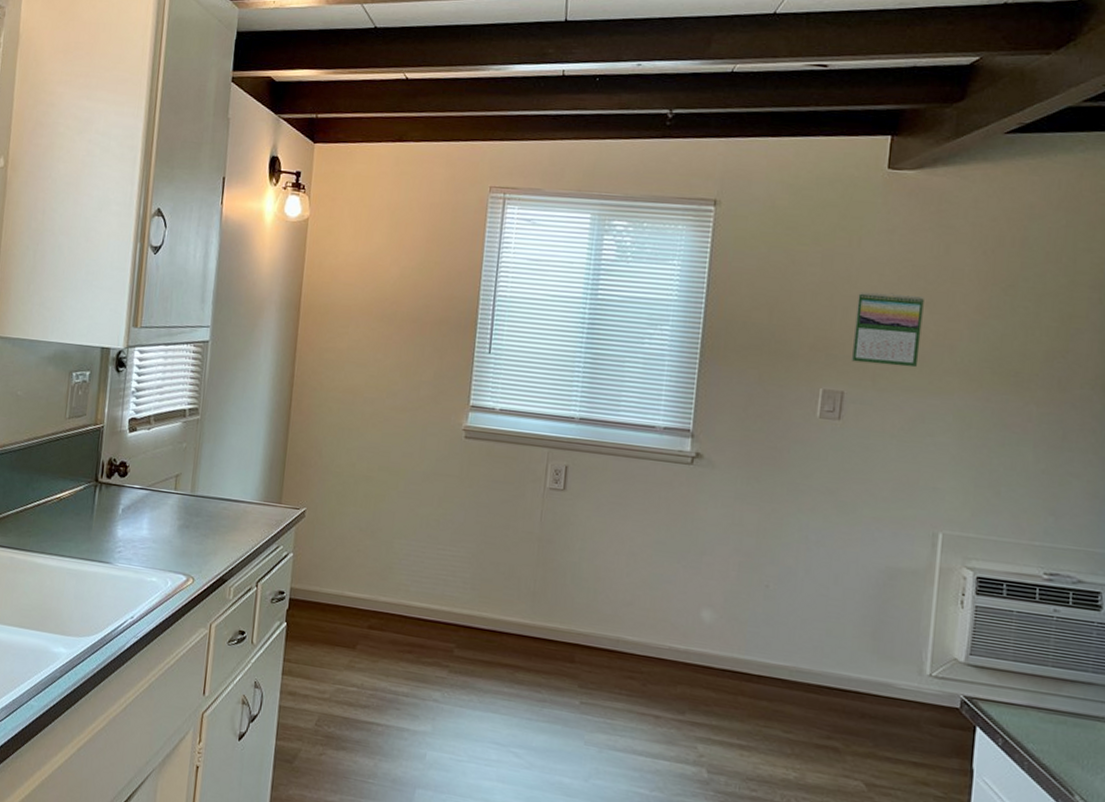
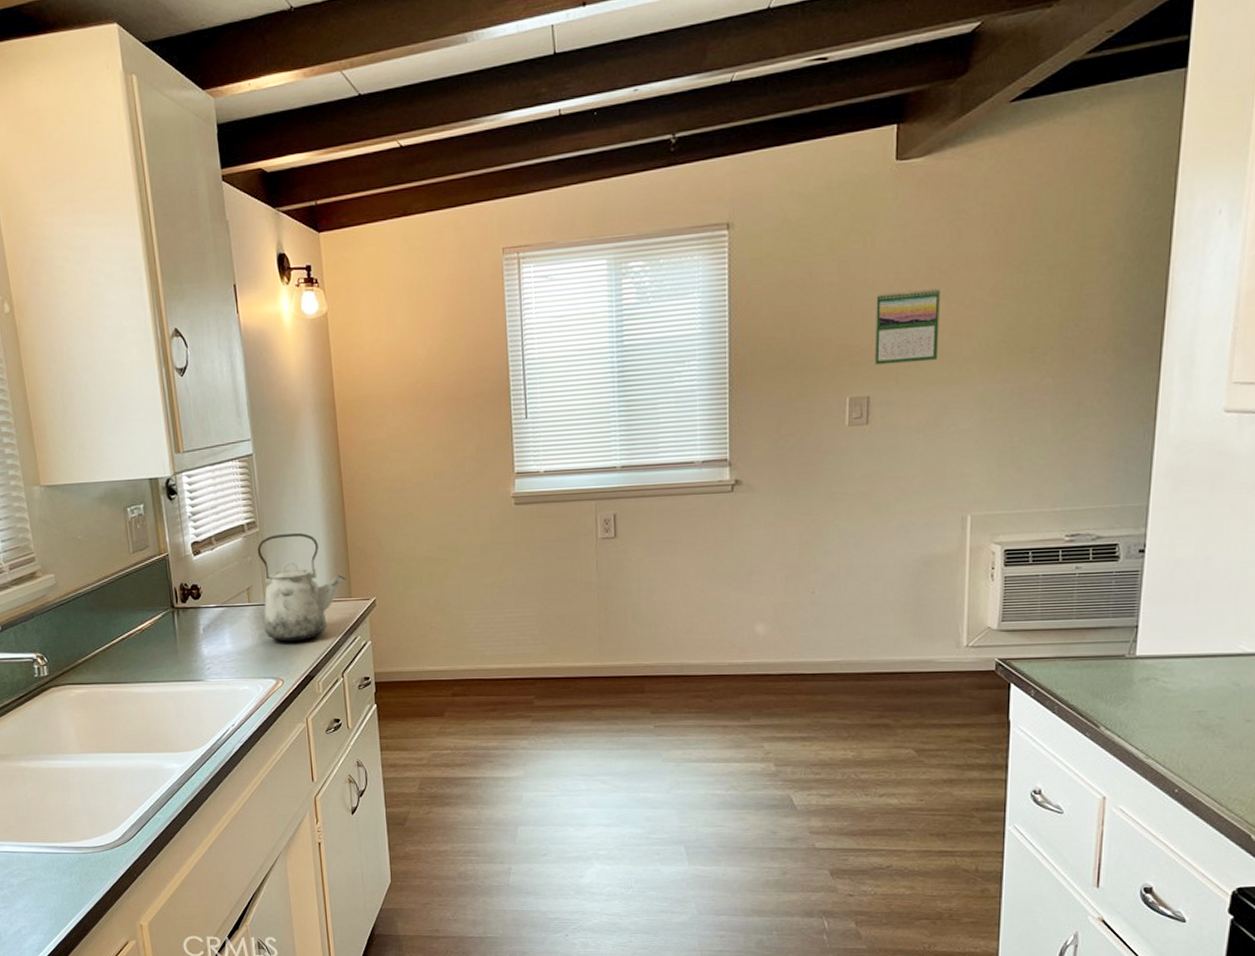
kettle: none [185,425,279,540] -> present [257,532,346,642]

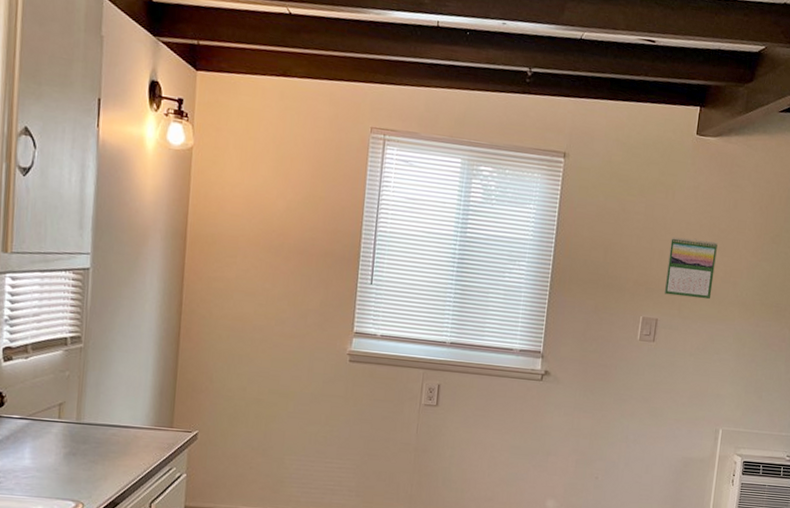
kettle: present [257,532,346,642] -> none [71,353,170,466]

